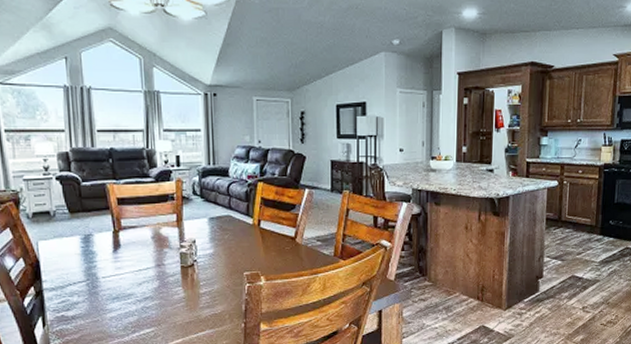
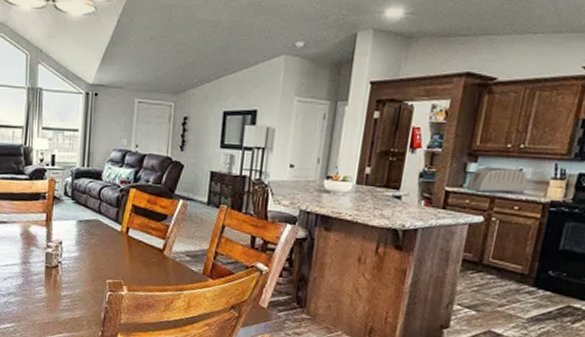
toaster: none [542,139,586,161] -> present [466,166,528,194]

